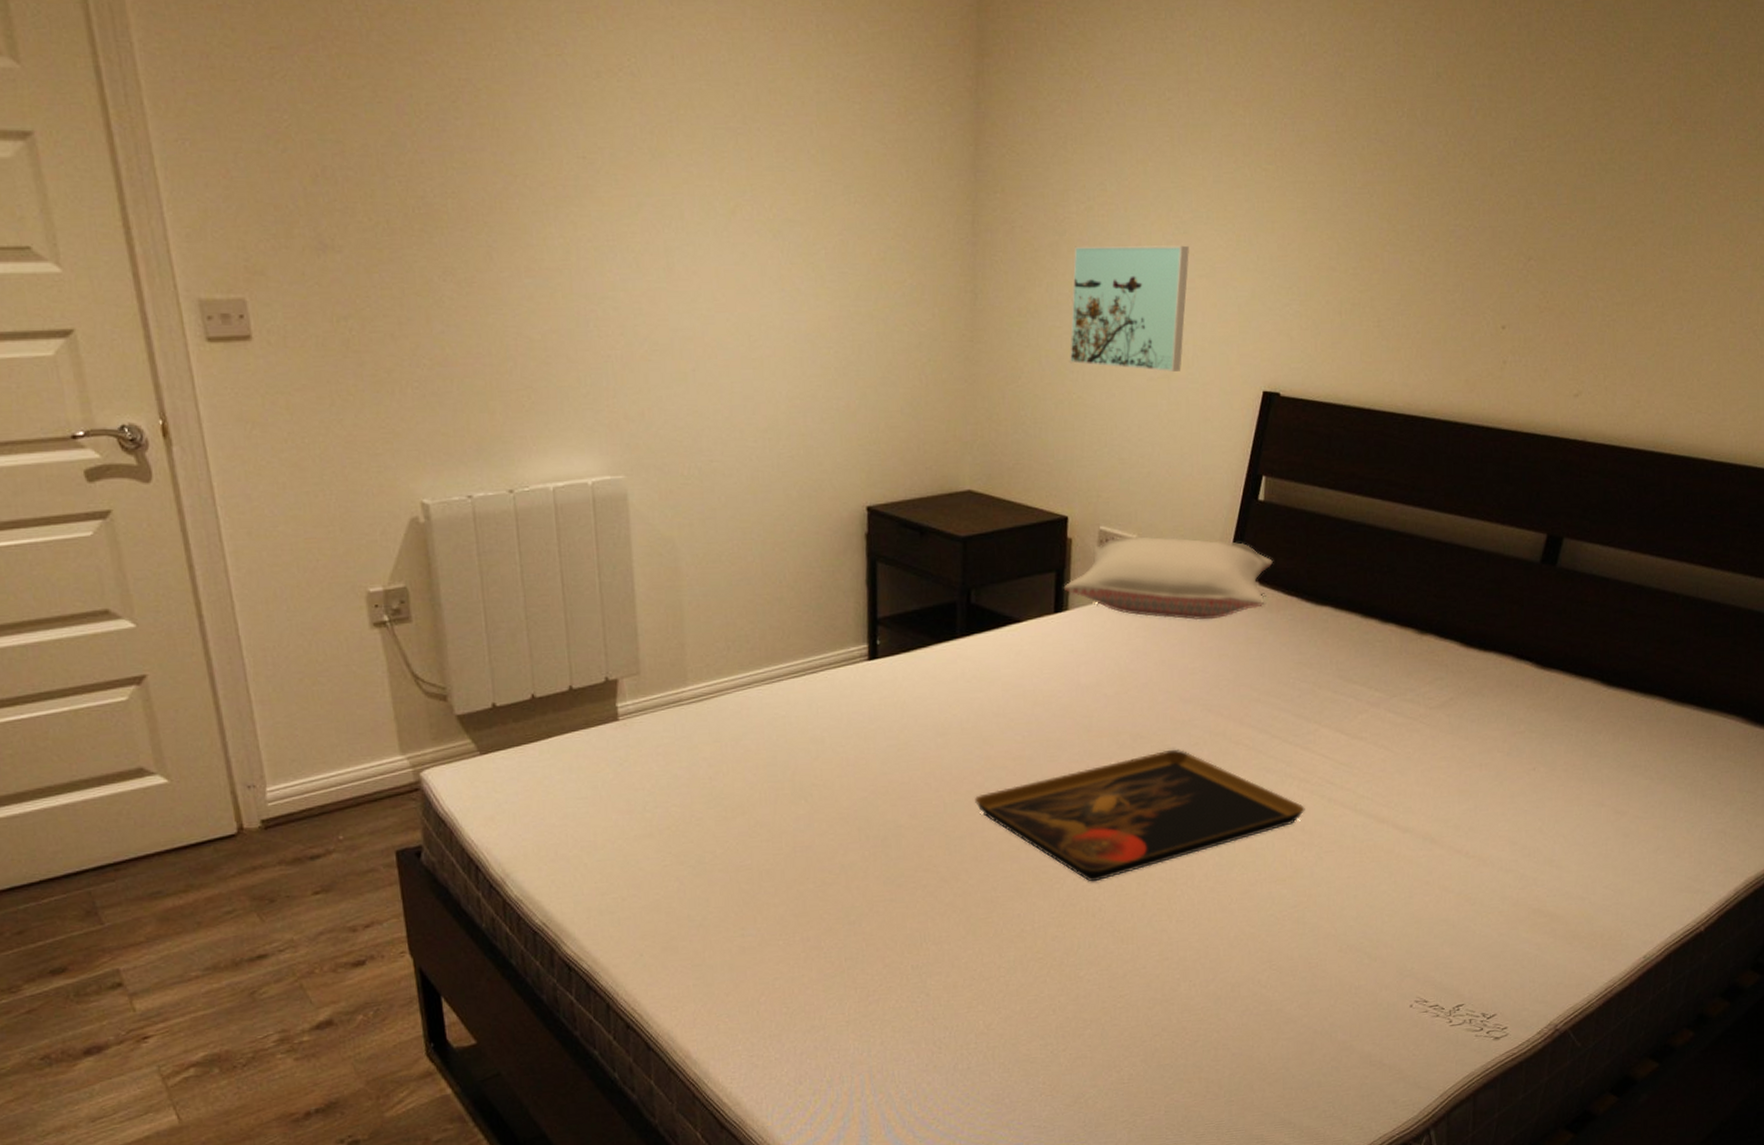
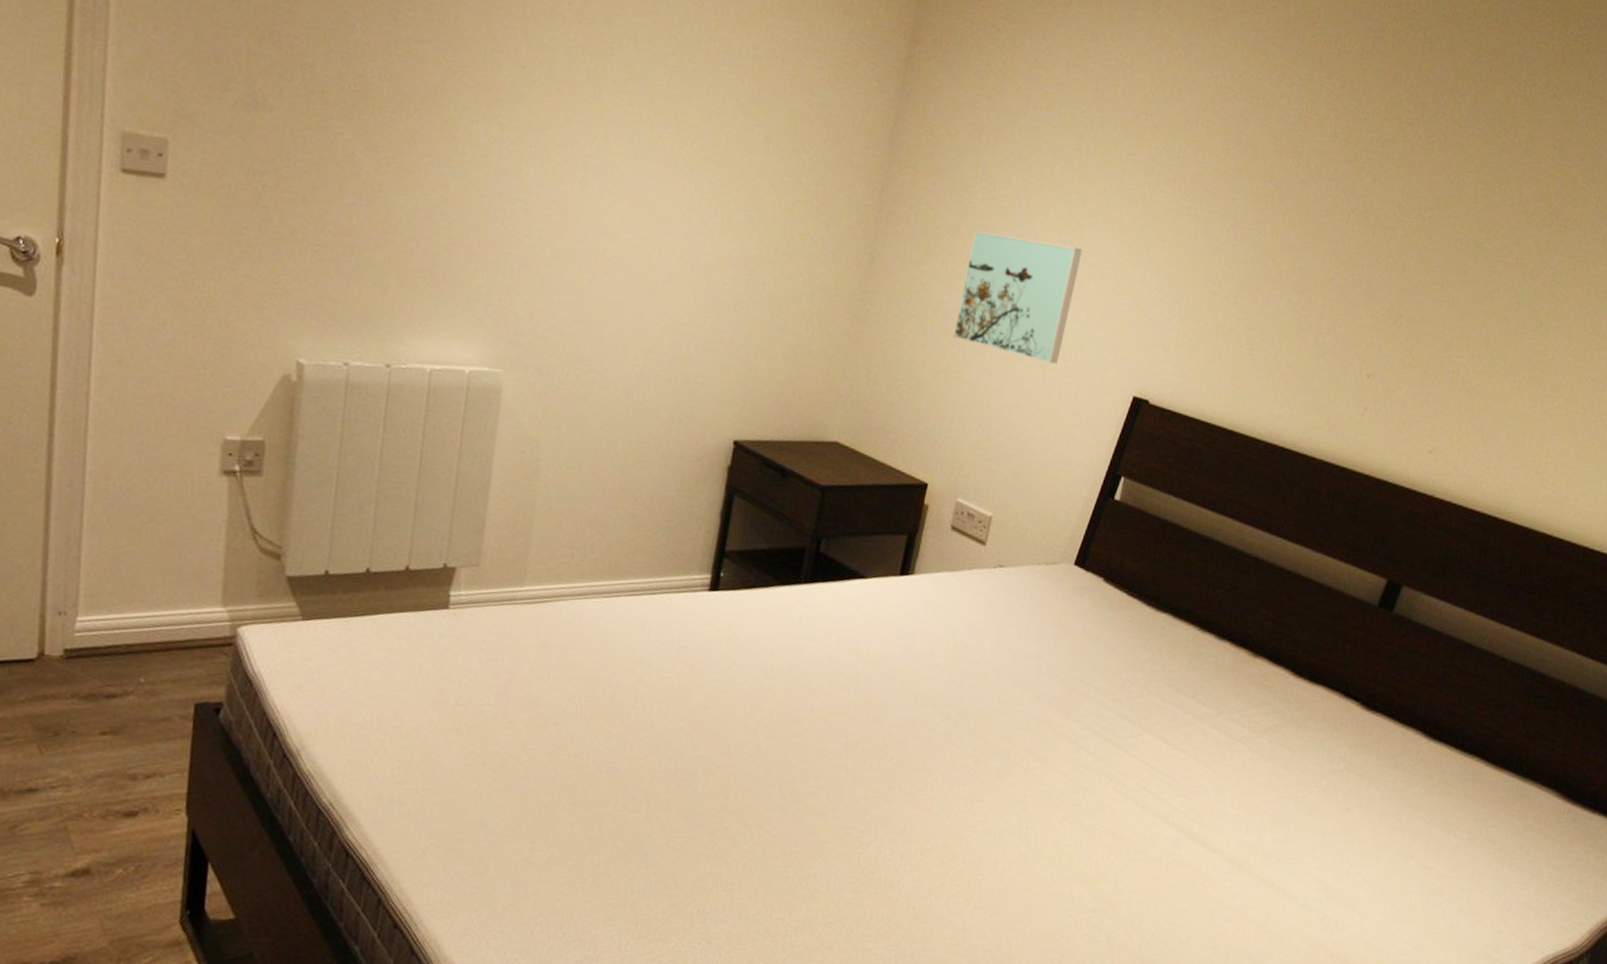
decorative tray: present [975,750,1305,882] -> none [791,730,1118,853]
pillow: present [1064,535,1274,621] -> none [913,512,1121,608]

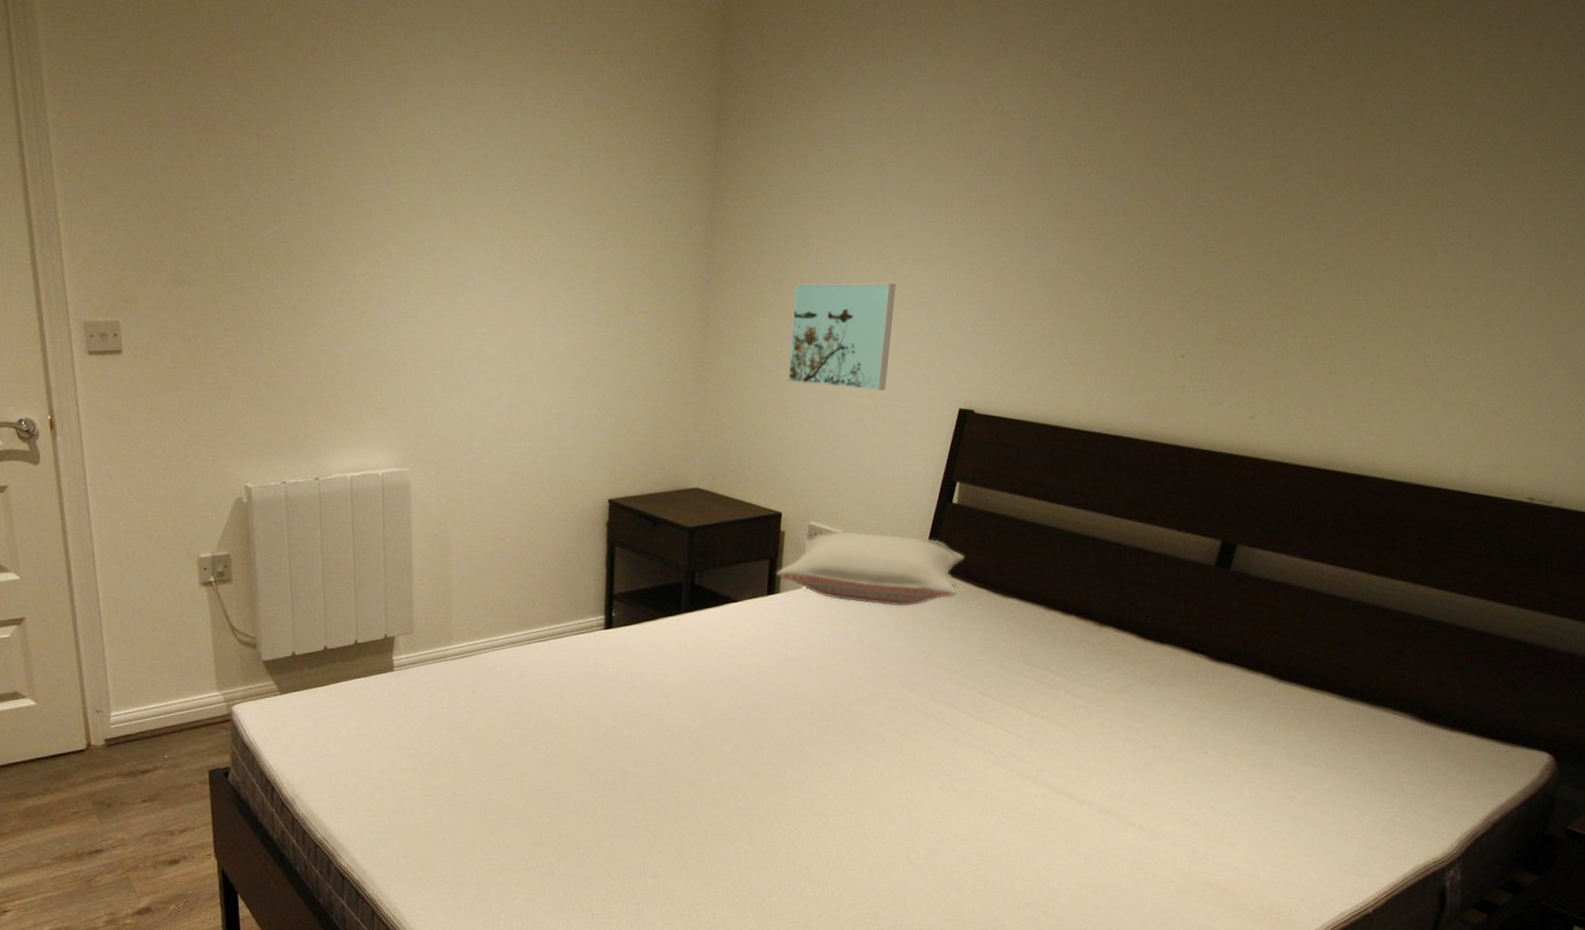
pillow: none [913,512,1121,608] -> present [777,530,965,606]

